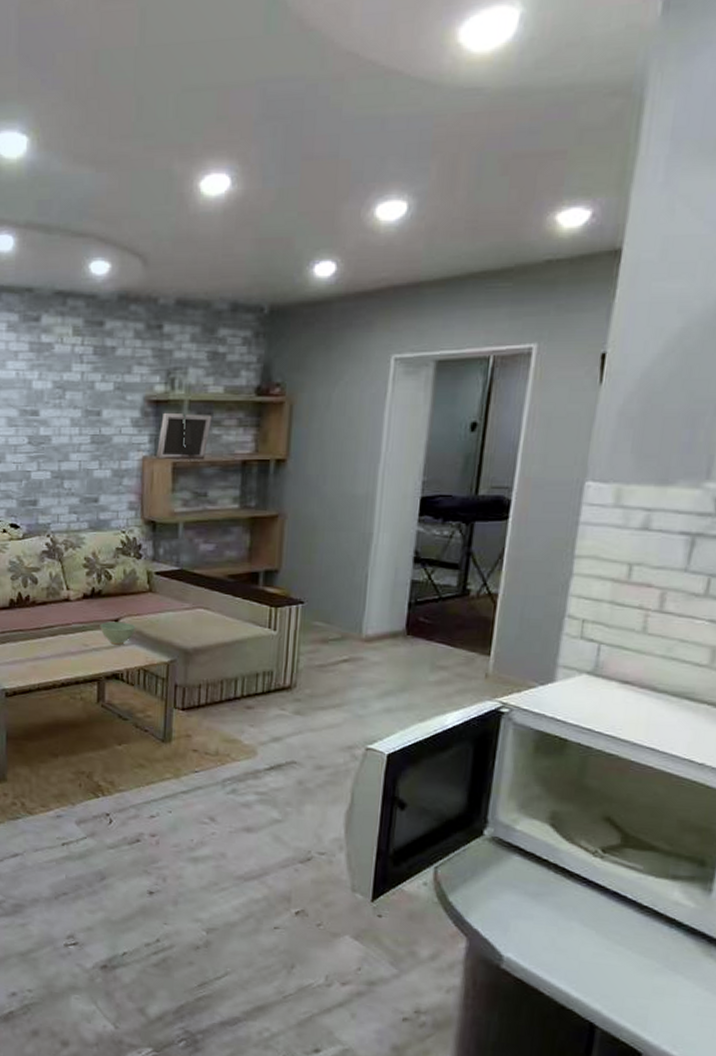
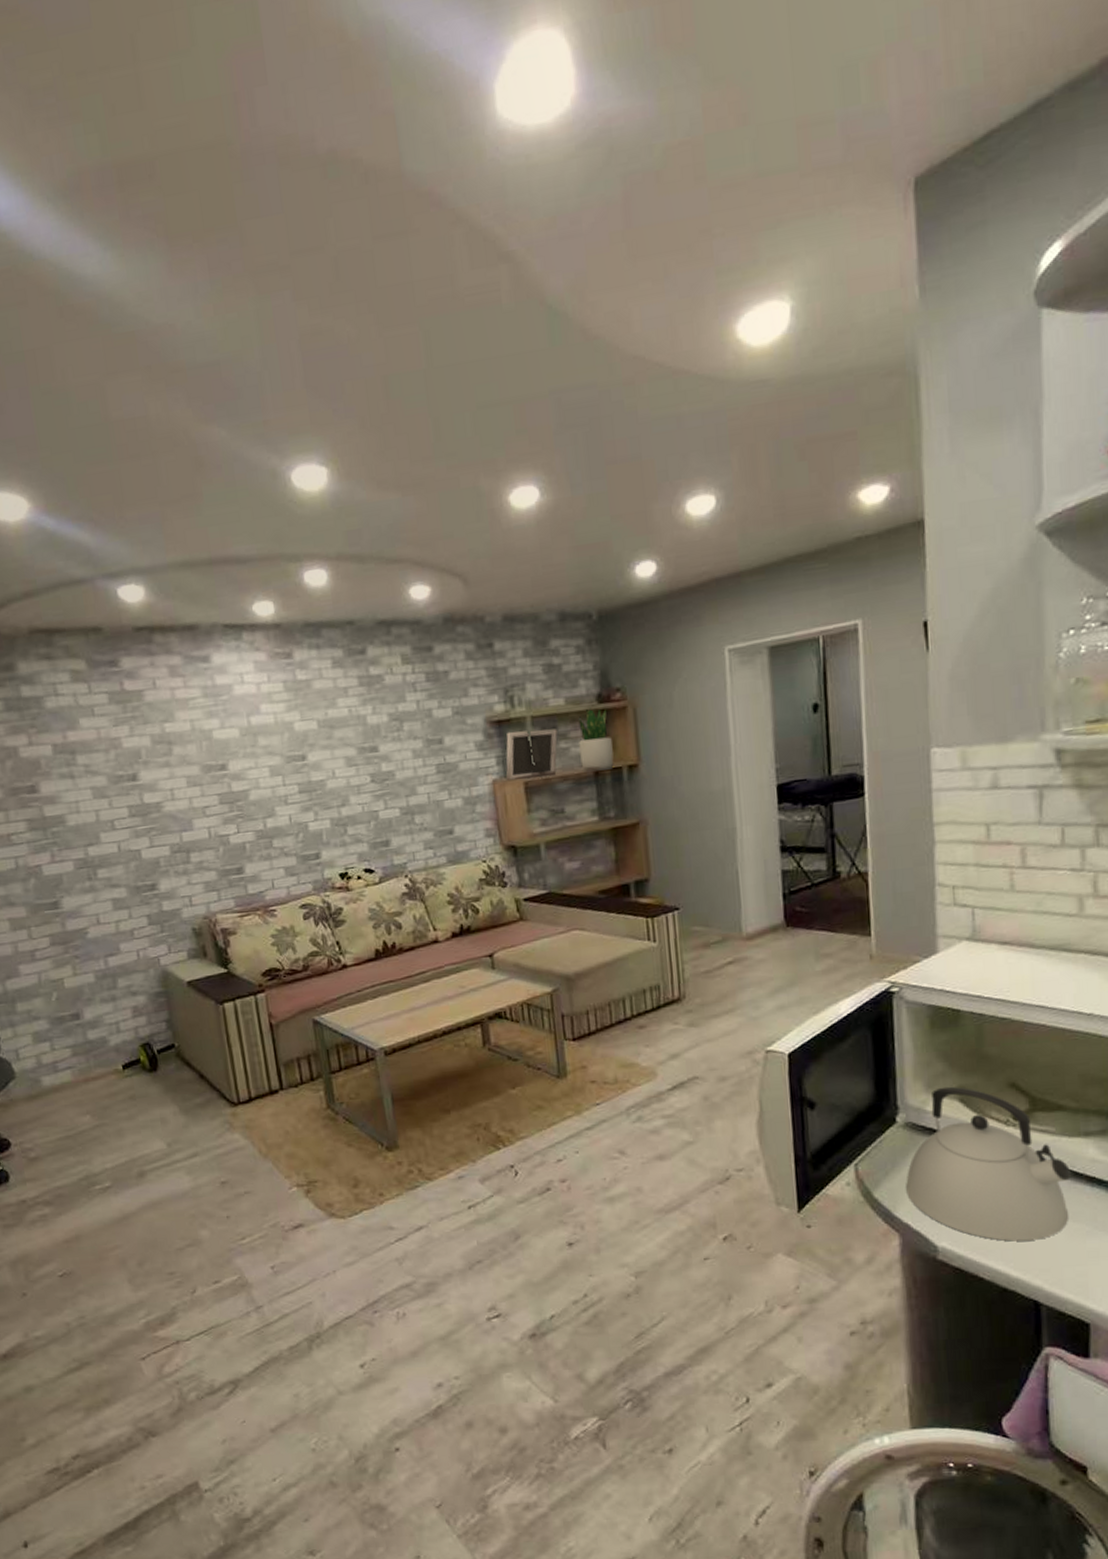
bowl: present [100,621,136,645] -> none [474,956,513,982]
planter: none [230,399,264,461] -> present [578,708,614,773]
kettle: none [481,809,652,968] -> present [906,1086,1072,1242]

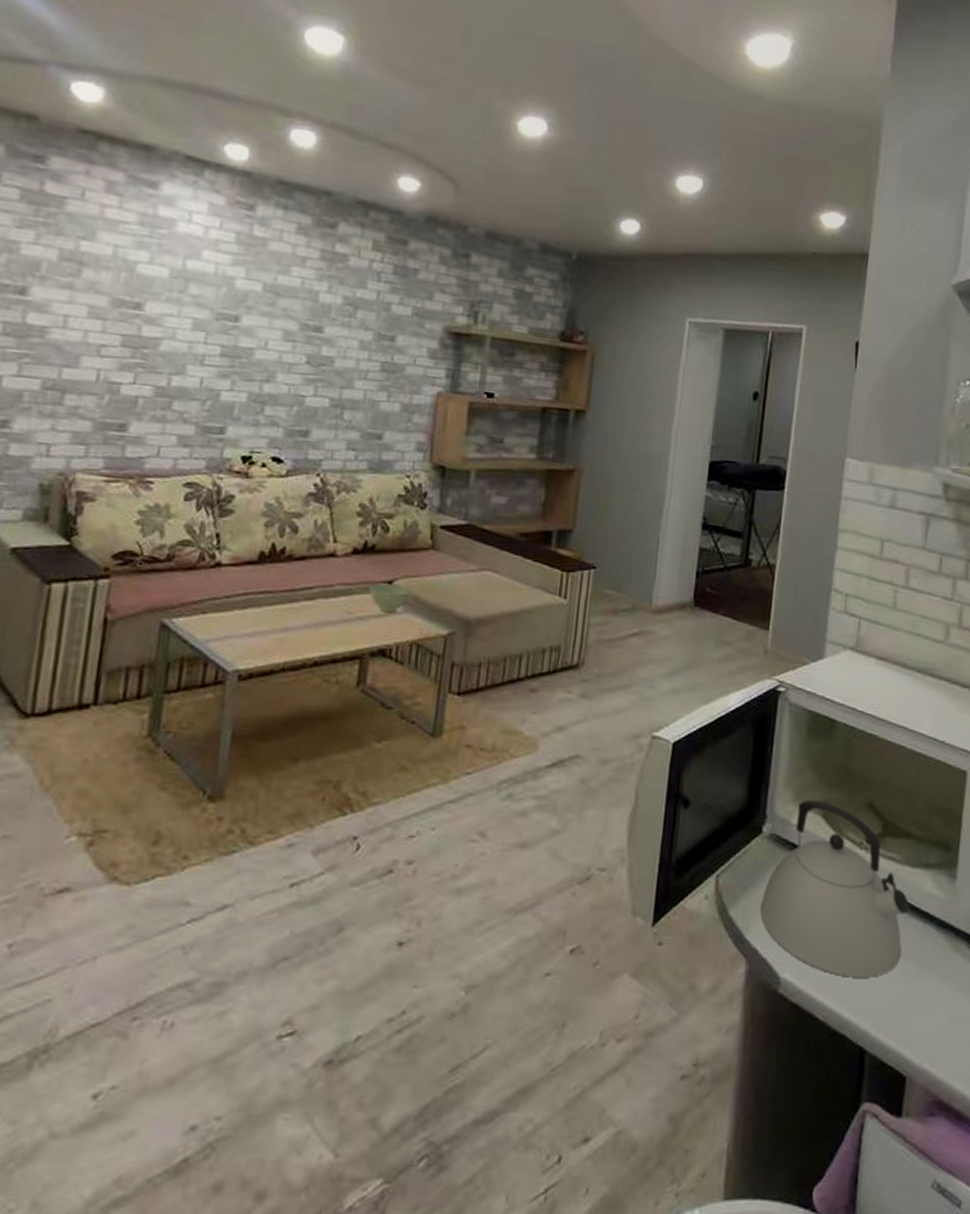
bowl: none [474,956,513,982] -> present [369,583,413,613]
picture frame: present [506,728,558,781] -> none [451,346,514,403]
planter: present [578,708,614,773] -> none [530,343,566,410]

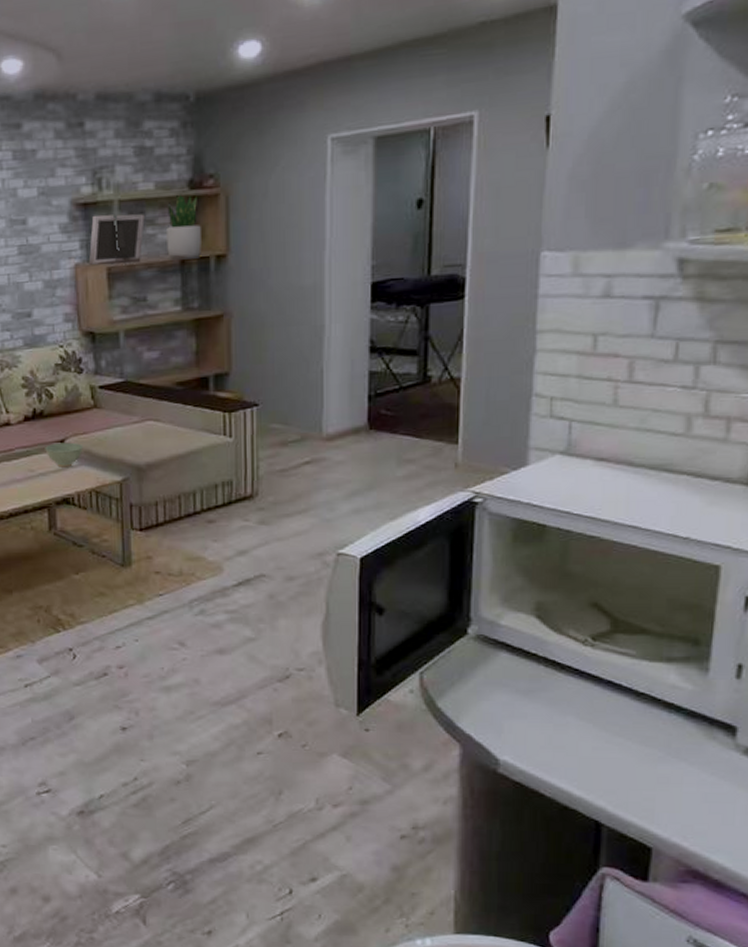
picture frame: none [451,346,514,403] -> present [88,213,145,266]
planter: none [530,343,566,410] -> present [166,194,202,261]
kettle: present [760,799,909,978] -> none [472,602,649,761]

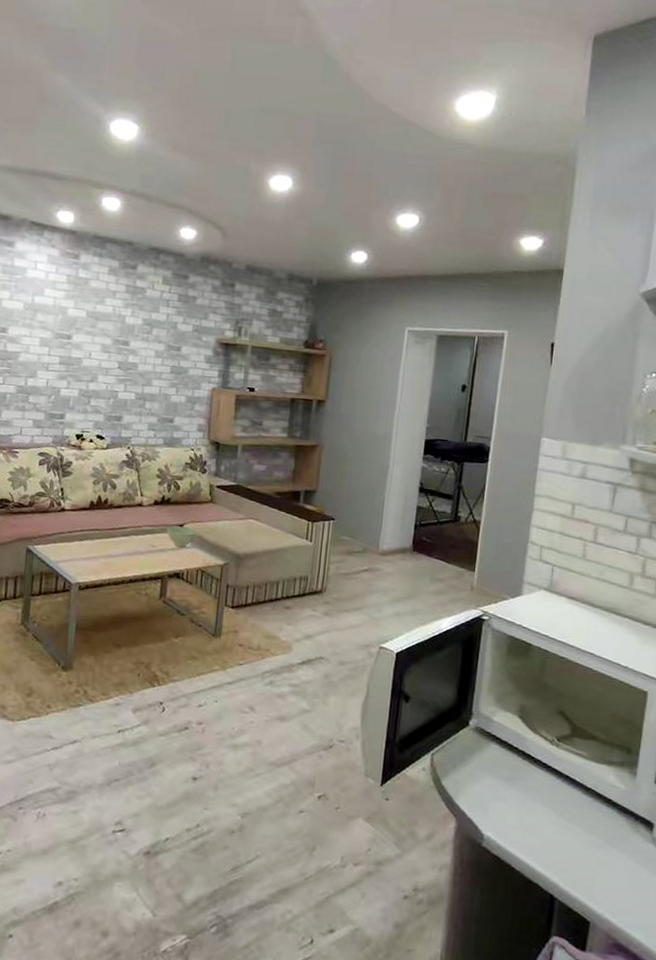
picture frame: present [88,213,145,266] -> none [223,353,269,395]
planter: present [166,194,202,261] -> none [282,349,309,400]

